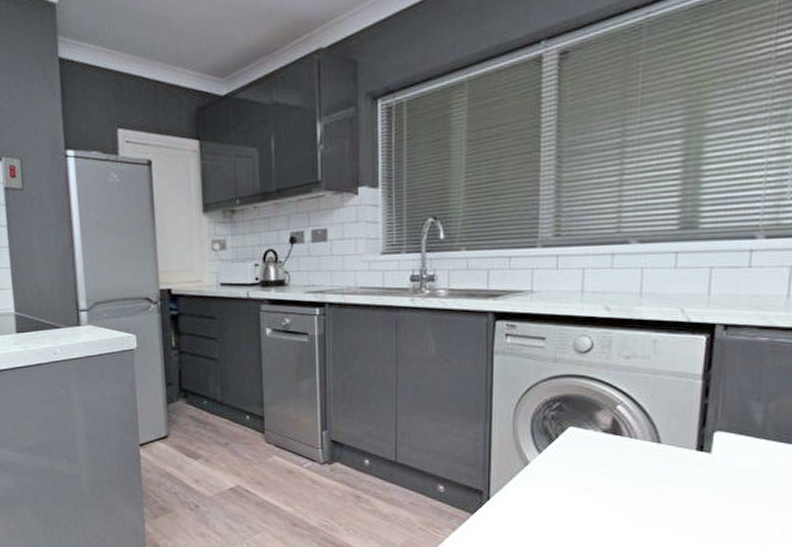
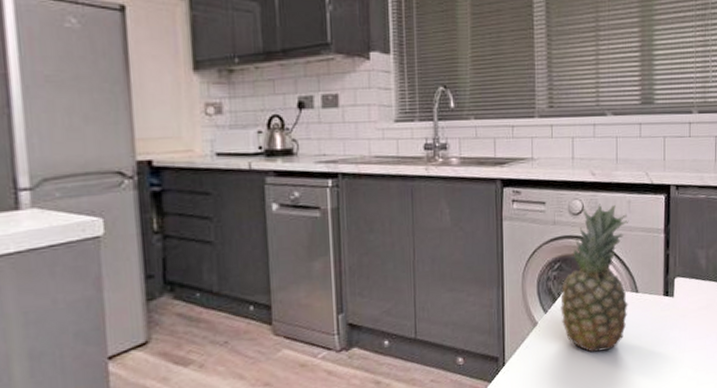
fruit: none [558,342,654,502] -> present [560,204,629,353]

